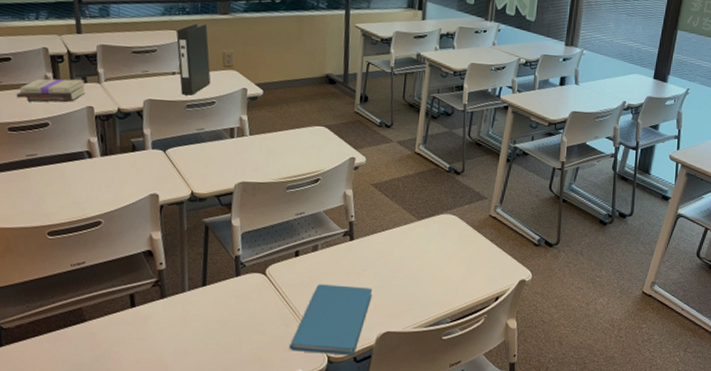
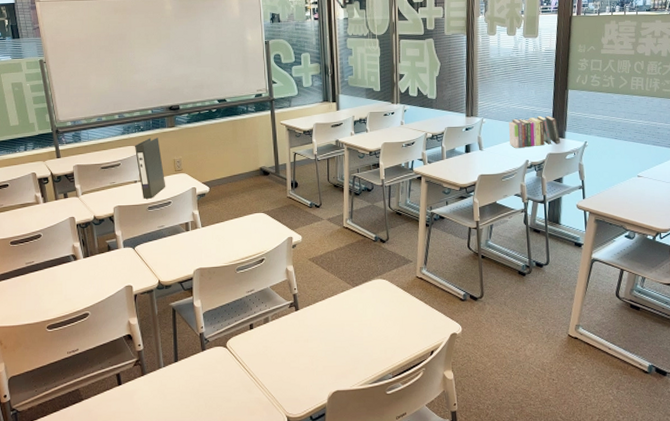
books: present [16,78,86,102] -> none [14,196,67,219]
book: present [290,284,373,355] -> none [253,351,320,415]
books: none [607,54,663,88] -> present [509,115,561,148]

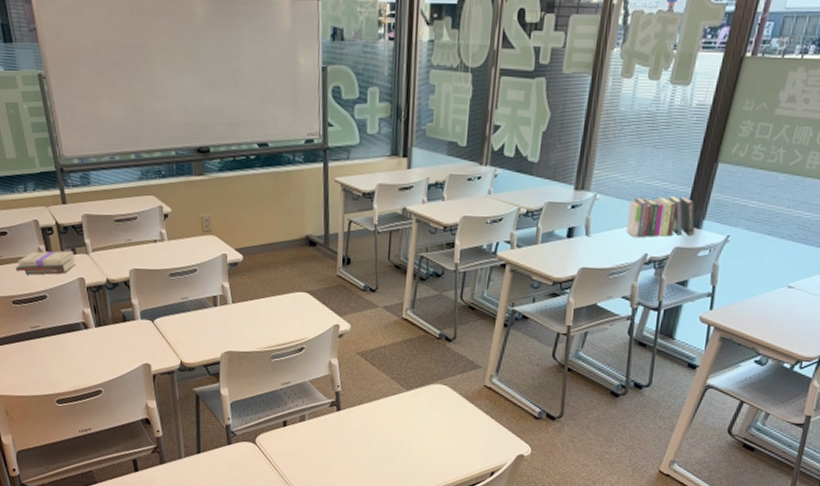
books: none [14,196,67,219] -> present [15,251,75,275]
binder: present [134,137,166,199] -> none [154,187,192,264]

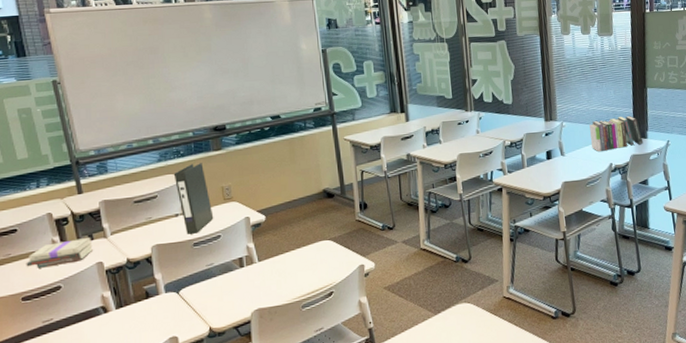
binder: none [154,187,192,264] -> present [173,163,214,235]

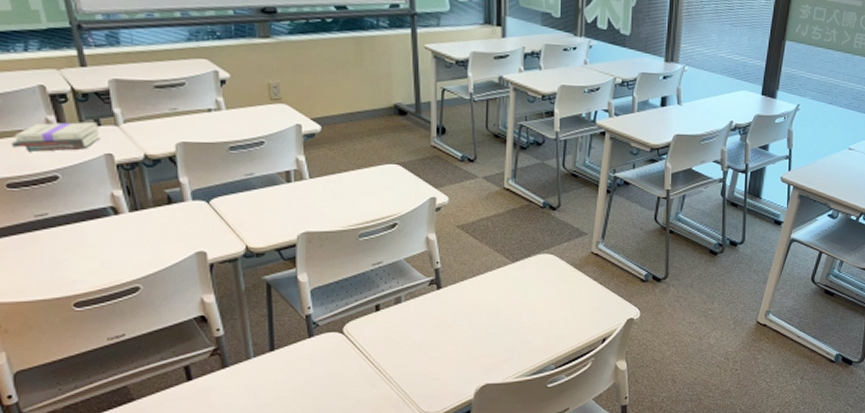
binder: present [173,163,214,235] -> none [206,50,257,135]
books: present [589,115,644,151] -> none [712,68,771,106]

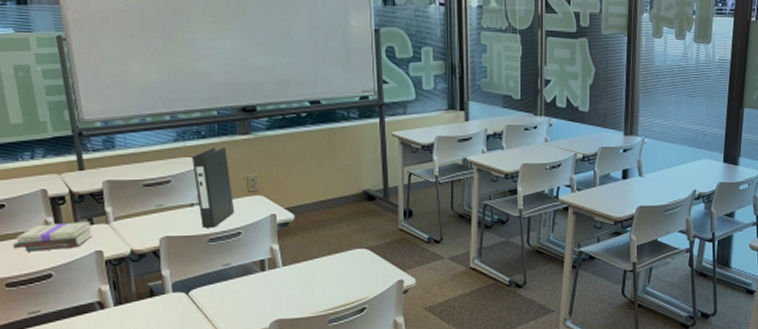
binder: none [206,50,257,135] -> present [191,147,235,228]

